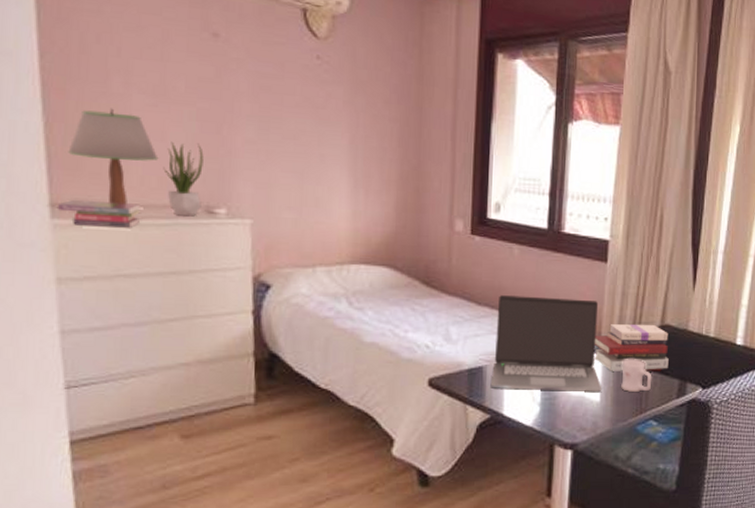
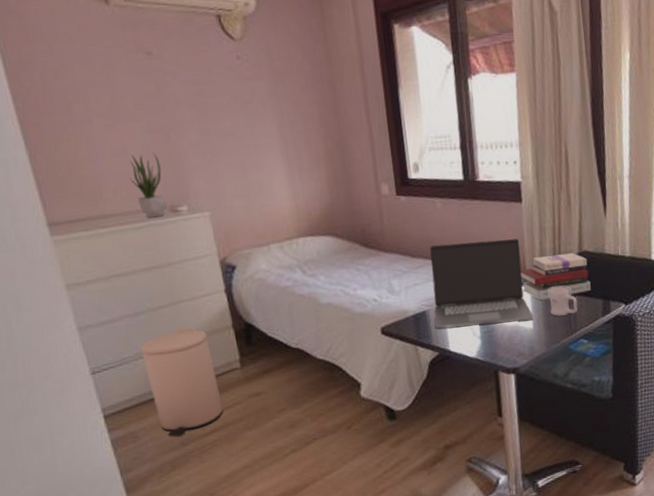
books: present [58,200,140,229] -> none [54,213,121,239]
table lamp: present [68,108,159,205] -> none [52,134,125,216]
pedal bin: none [134,348,223,477] -> present [140,327,223,437]

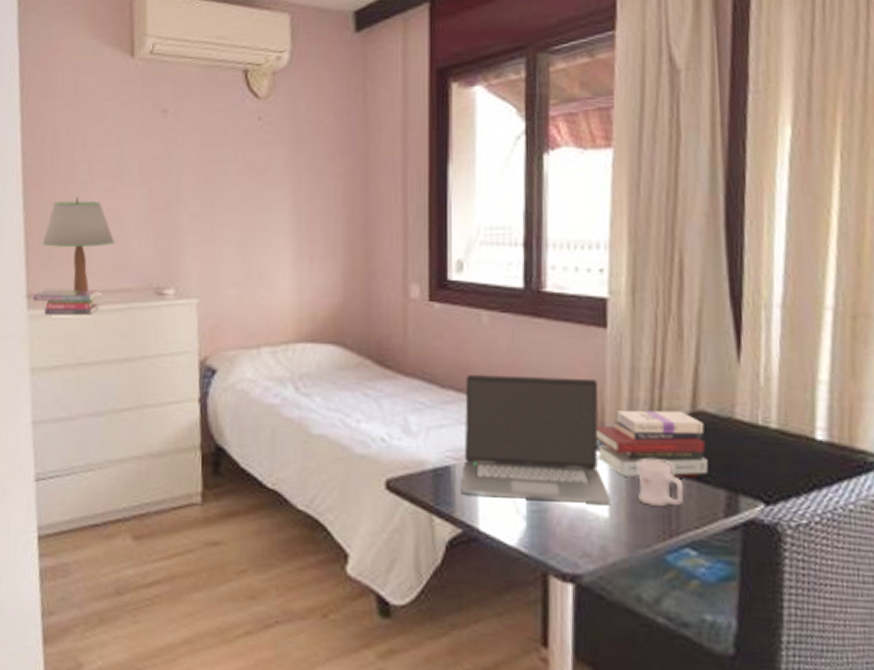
table lamp: none [52,134,125,216] -> present [42,197,115,291]
books: none [54,213,121,239] -> present [33,290,99,316]
potted plant: present [129,152,167,218] -> none [119,223,154,300]
pedal bin: present [140,327,223,437] -> none [92,440,172,581]

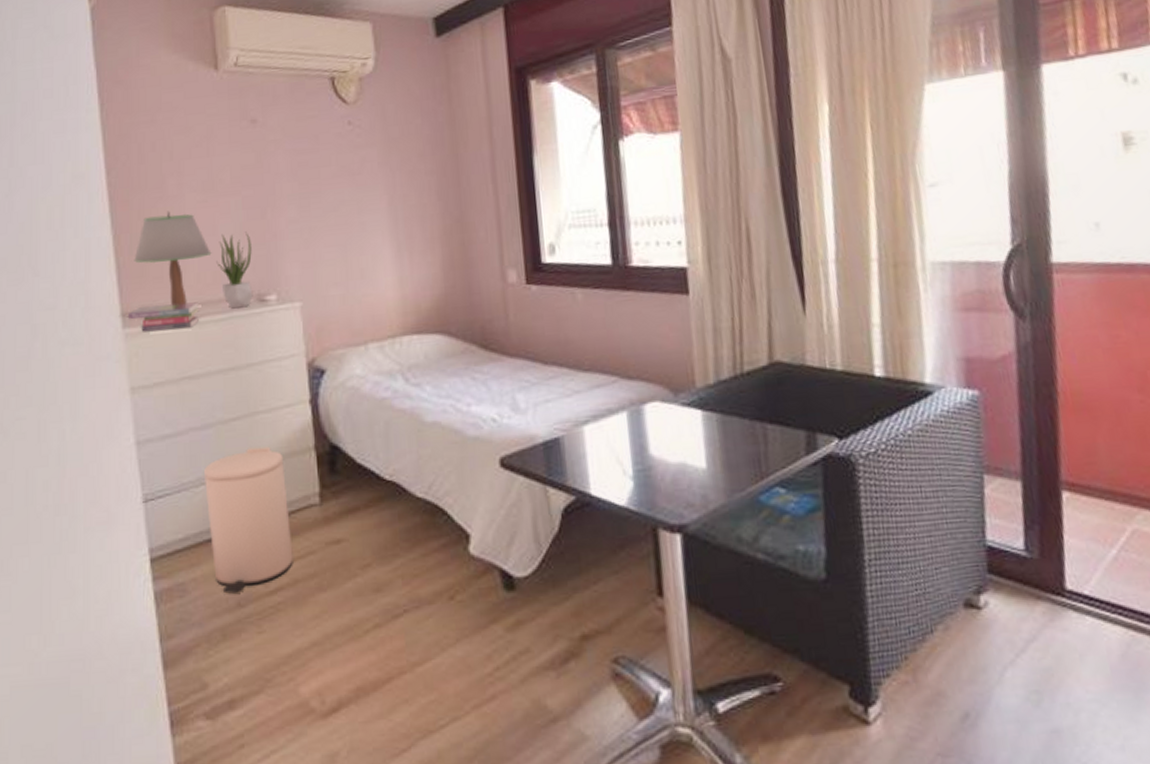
pedal bin: none [92,440,172,581] -> present [203,446,293,594]
potted plant: none [119,223,154,300] -> present [216,231,253,309]
laptop: present [460,375,611,504] -> none [567,342,707,463]
books: present [596,410,708,478] -> none [688,363,788,428]
mug: present [637,459,685,507] -> none [727,409,770,453]

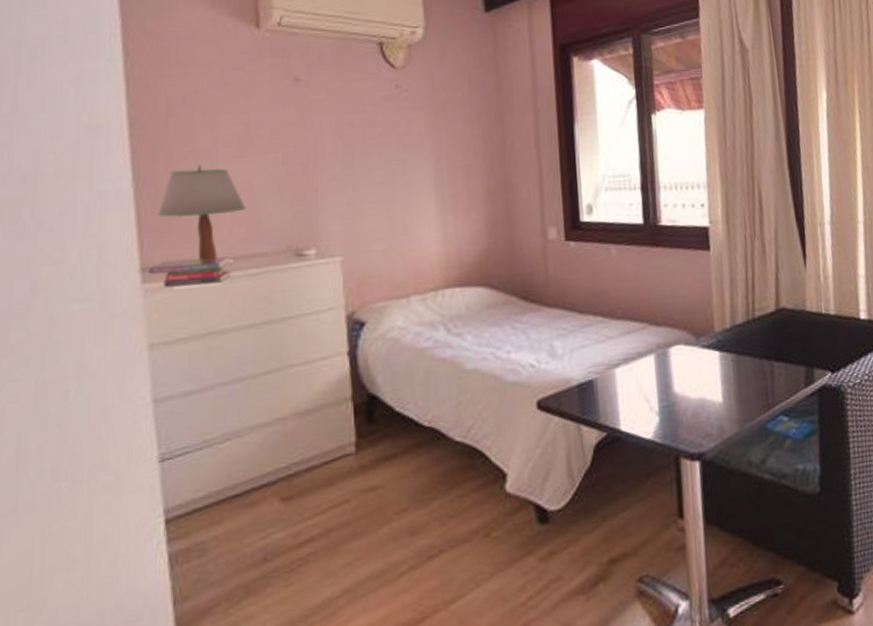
pedal bin: present [203,446,293,594] -> none [229,399,326,550]
potted plant: present [216,231,253,309] -> none [251,187,291,264]

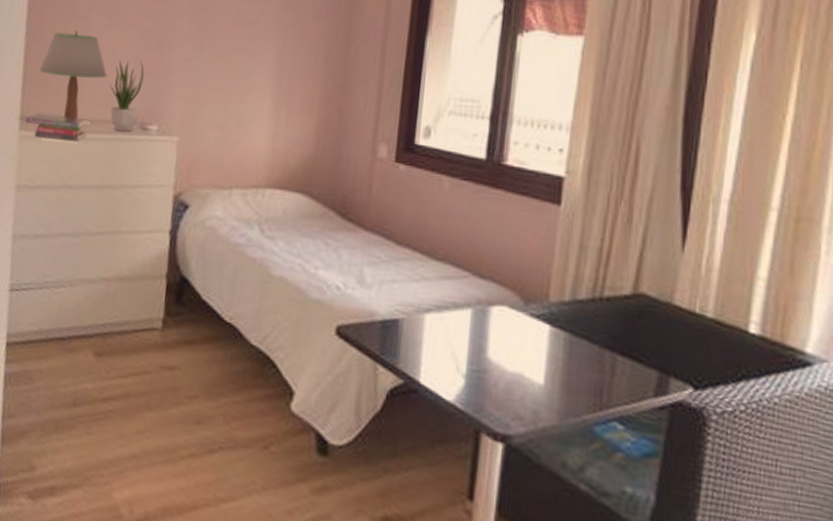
potted plant: none [251,187,291,264] -> present [110,60,145,132]

